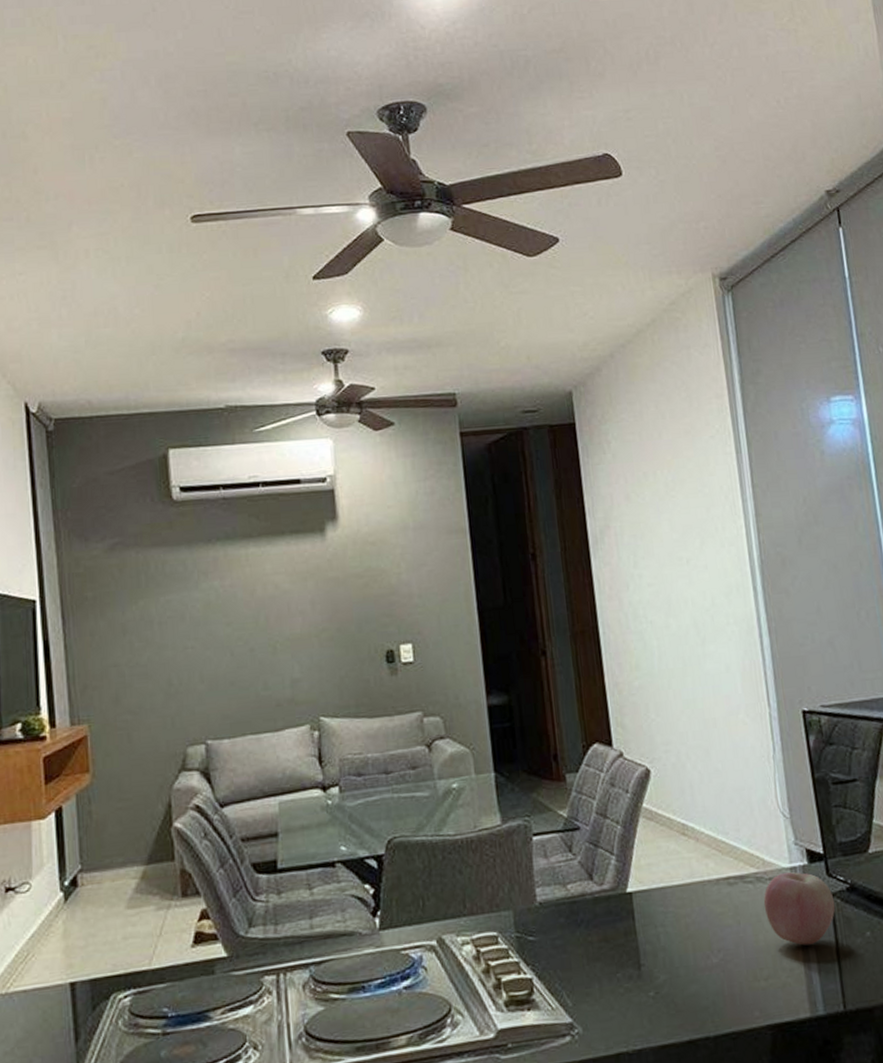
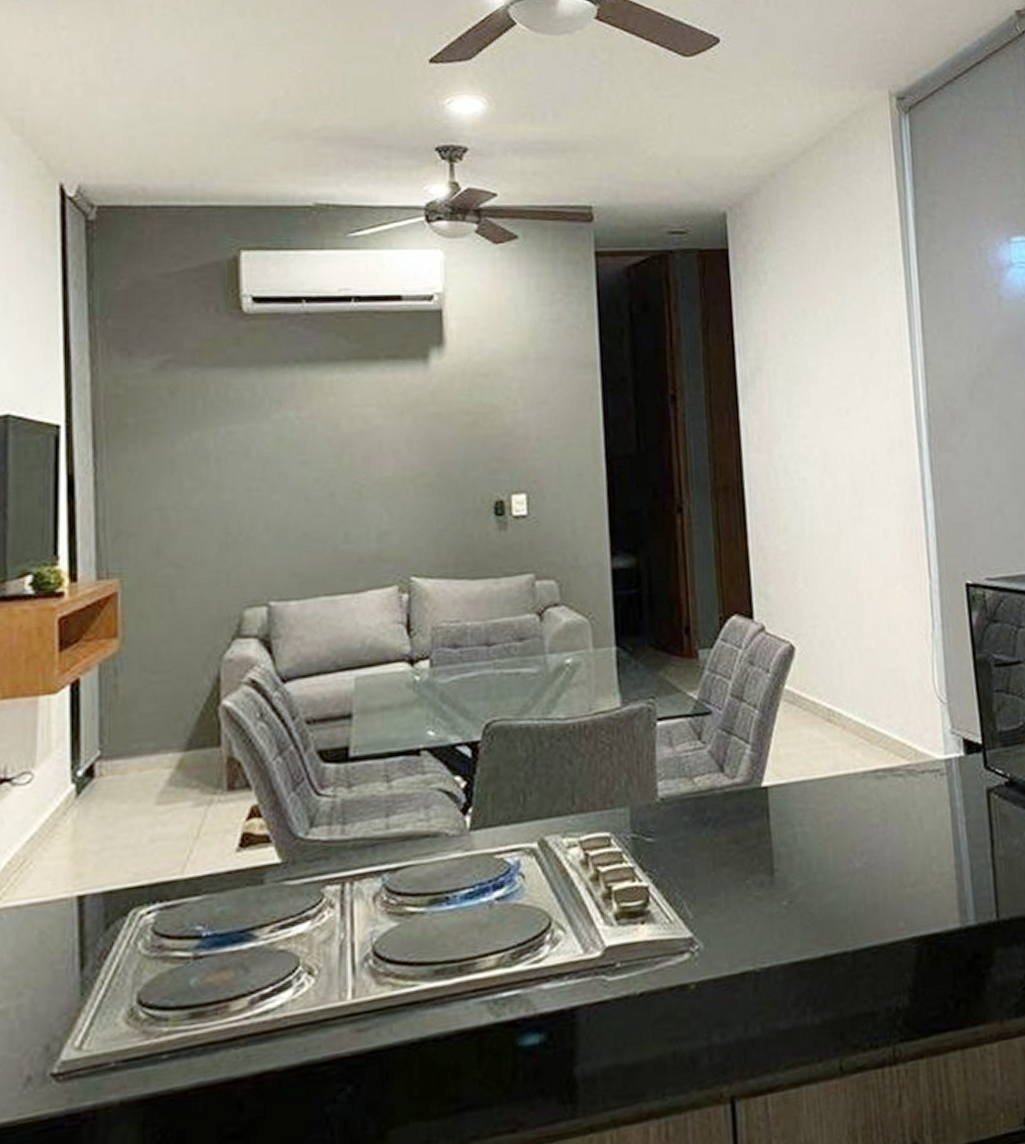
apple: present [763,872,836,946] -> none [914,764,993,847]

